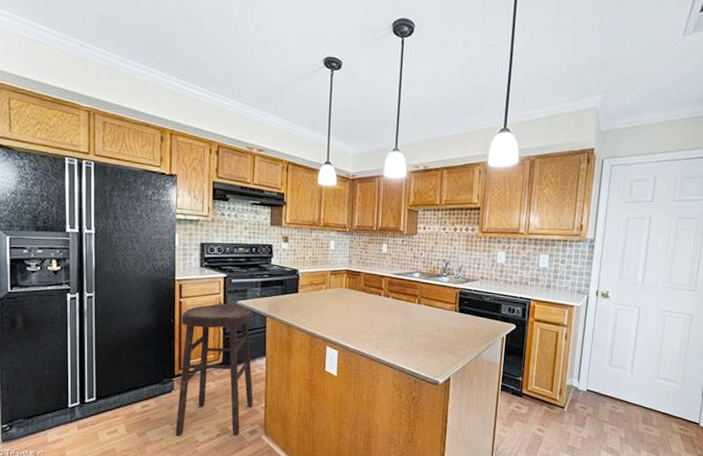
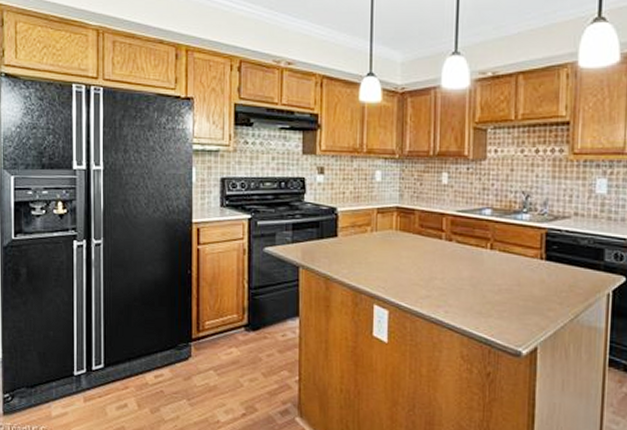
stool: present [176,303,253,437] -> none [193,250,285,416]

